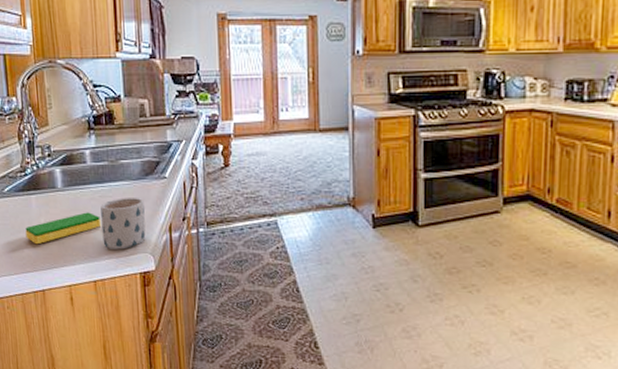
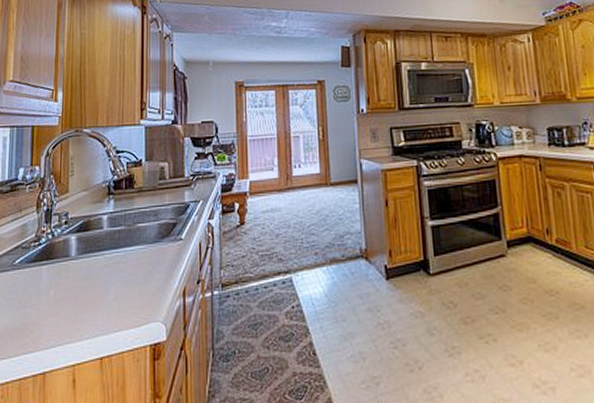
dish sponge: present [25,212,101,245] -> none [32,281,112,320]
mug: present [101,198,146,250] -> none [113,262,159,320]

